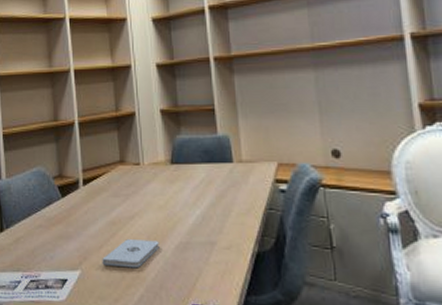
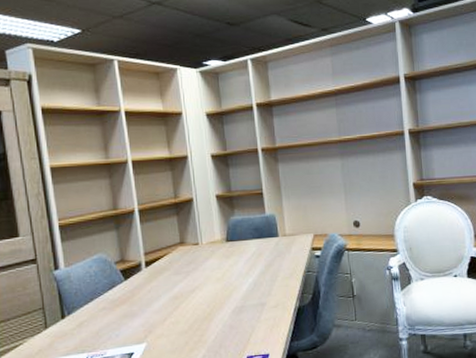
notepad: present [102,239,160,269] -> none [166,308,218,335]

